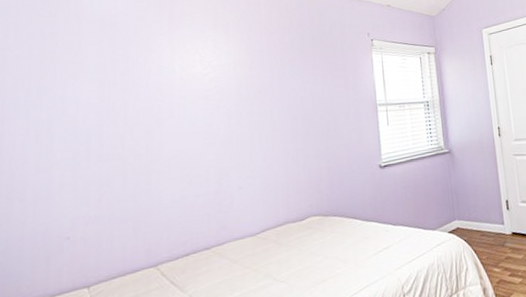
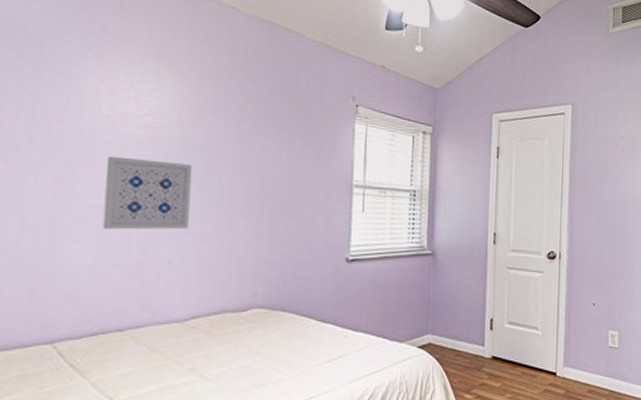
wall art: none [183,106,251,168] -> present [102,156,193,230]

